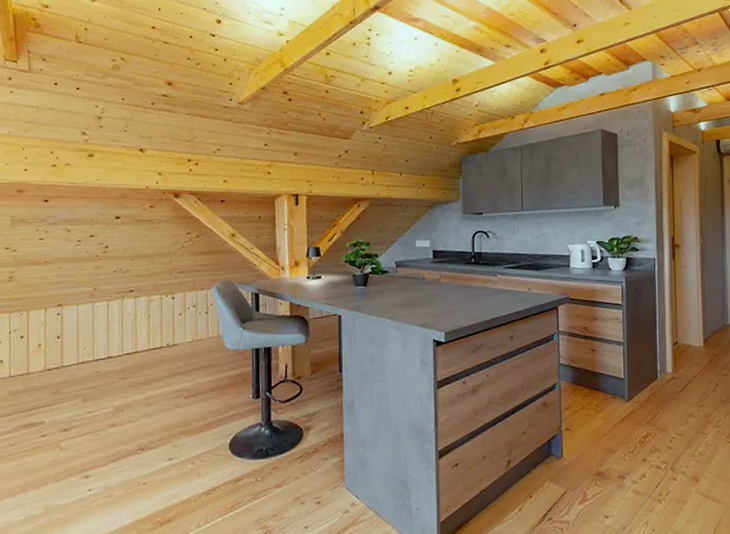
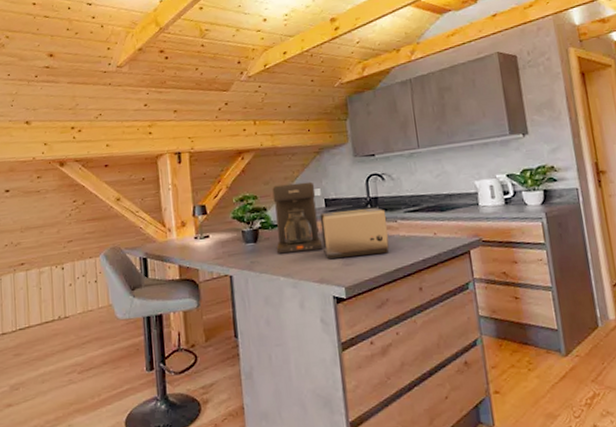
coffee maker: none [384,233,428,298] -> present [272,181,323,254]
toaster: none [427,261,488,306] -> present [319,207,389,260]

